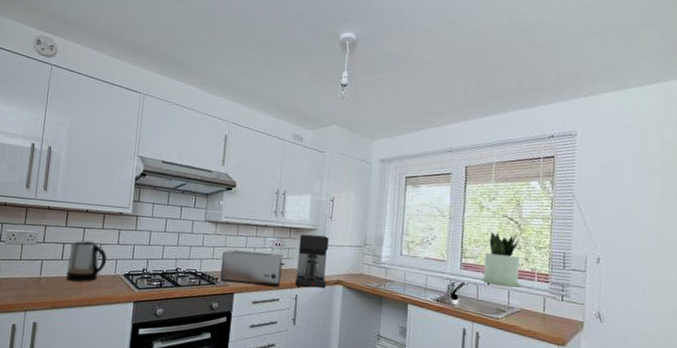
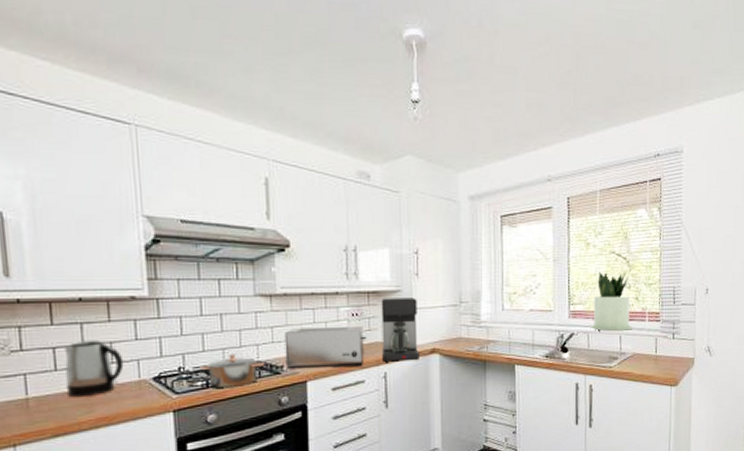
cooking pot: none [157,263,205,291] -> present [199,353,265,389]

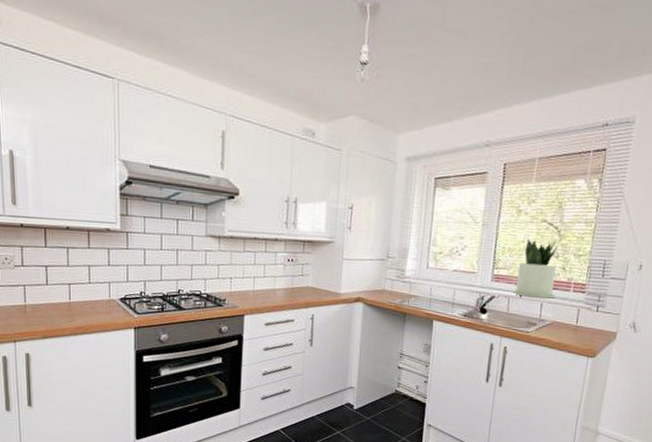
kettle: present [64,340,124,398] -> none [54,262,98,309]
cooking pot: present [199,353,265,389] -> none [157,284,210,315]
toaster: present [284,325,367,370] -> none [227,268,299,307]
coffee maker: present [381,298,419,362] -> none [311,247,348,307]

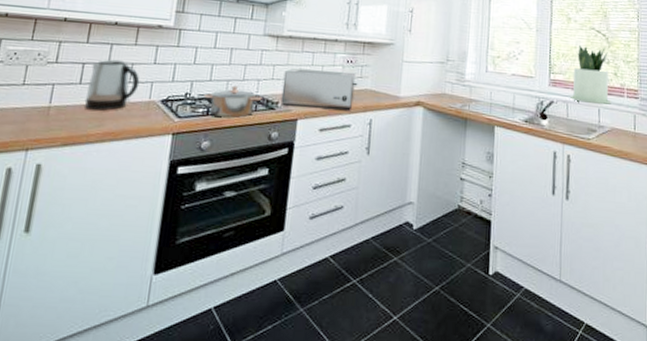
kettle: none [54,262,98,309] -> present [83,59,140,112]
cooking pot: none [157,284,210,315] -> present [204,85,262,119]
toaster: none [227,268,299,307] -> present [280,68,358,111]

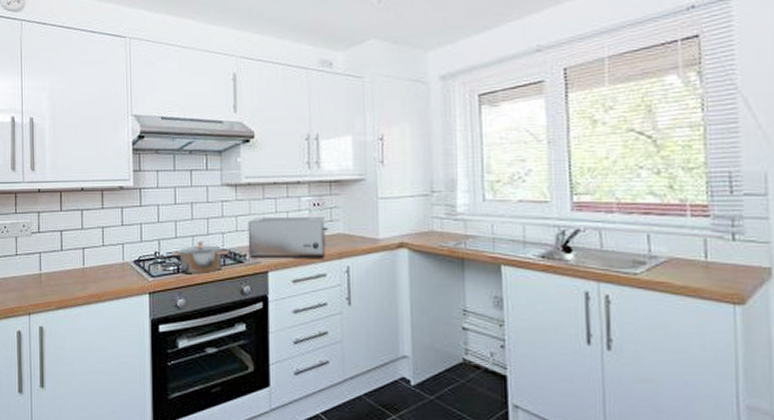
kettle: present [83,59,140,112] -> none [68,224,112,276]
planter: present [569,44,611,105] -> none [602,152,667,229]

